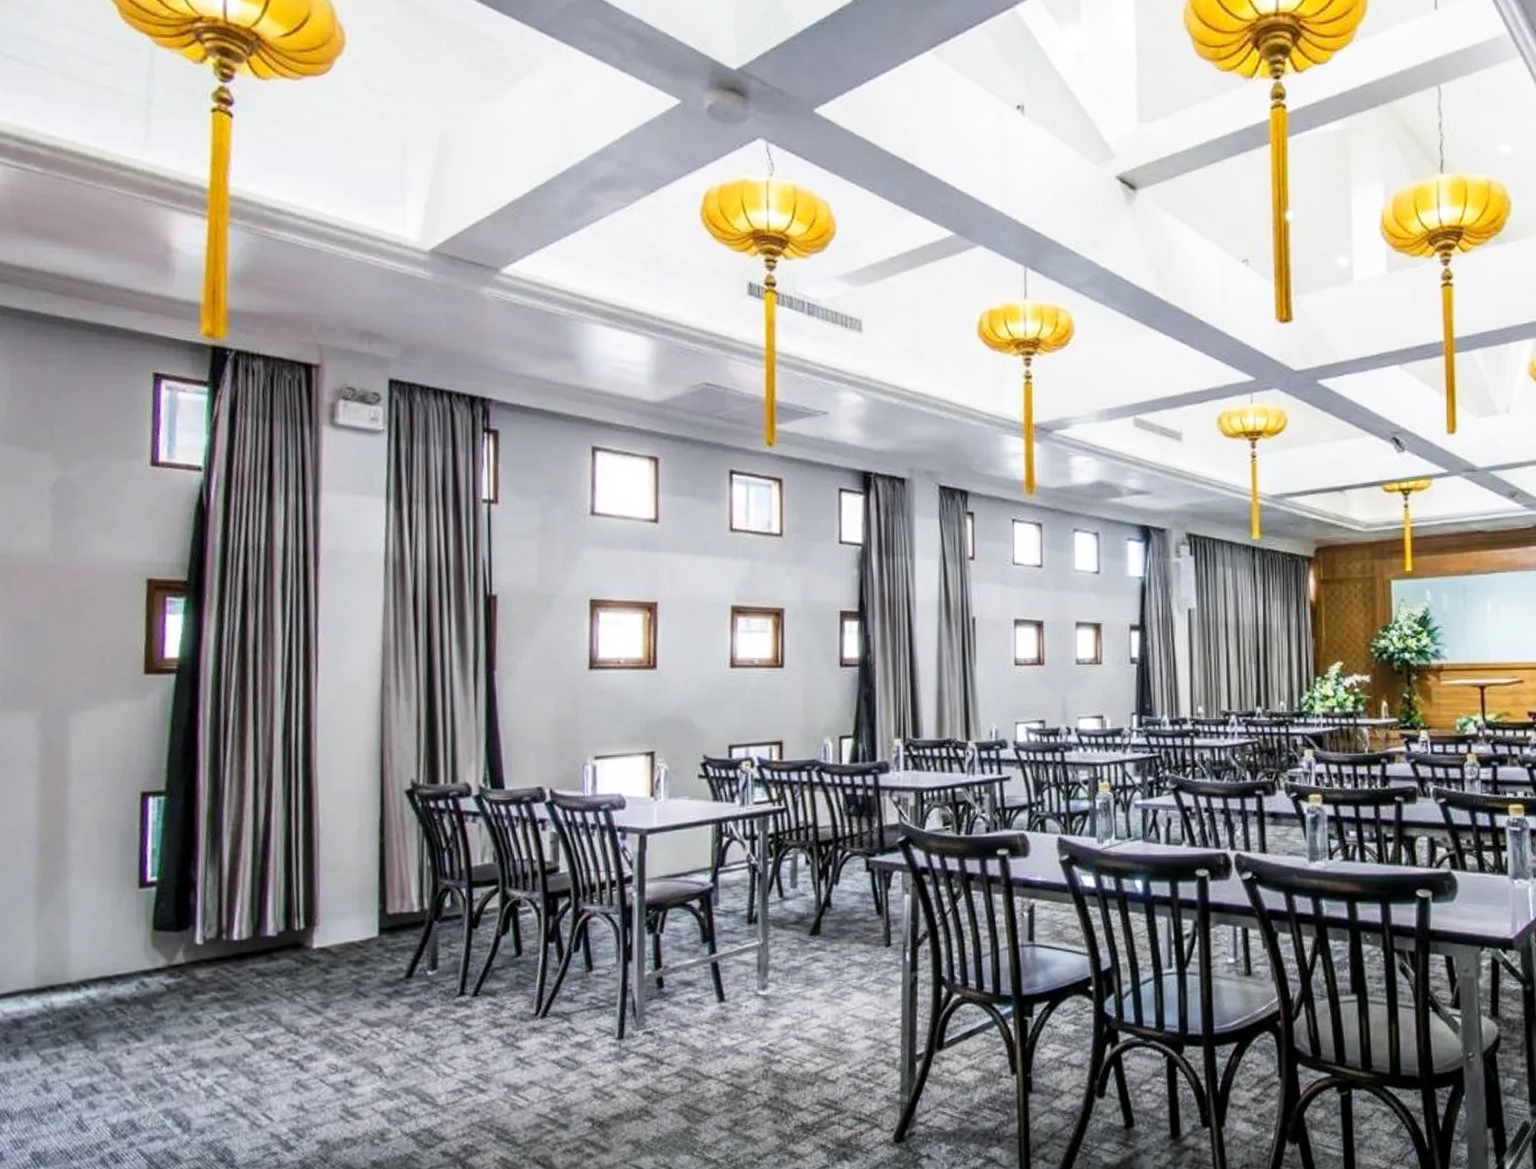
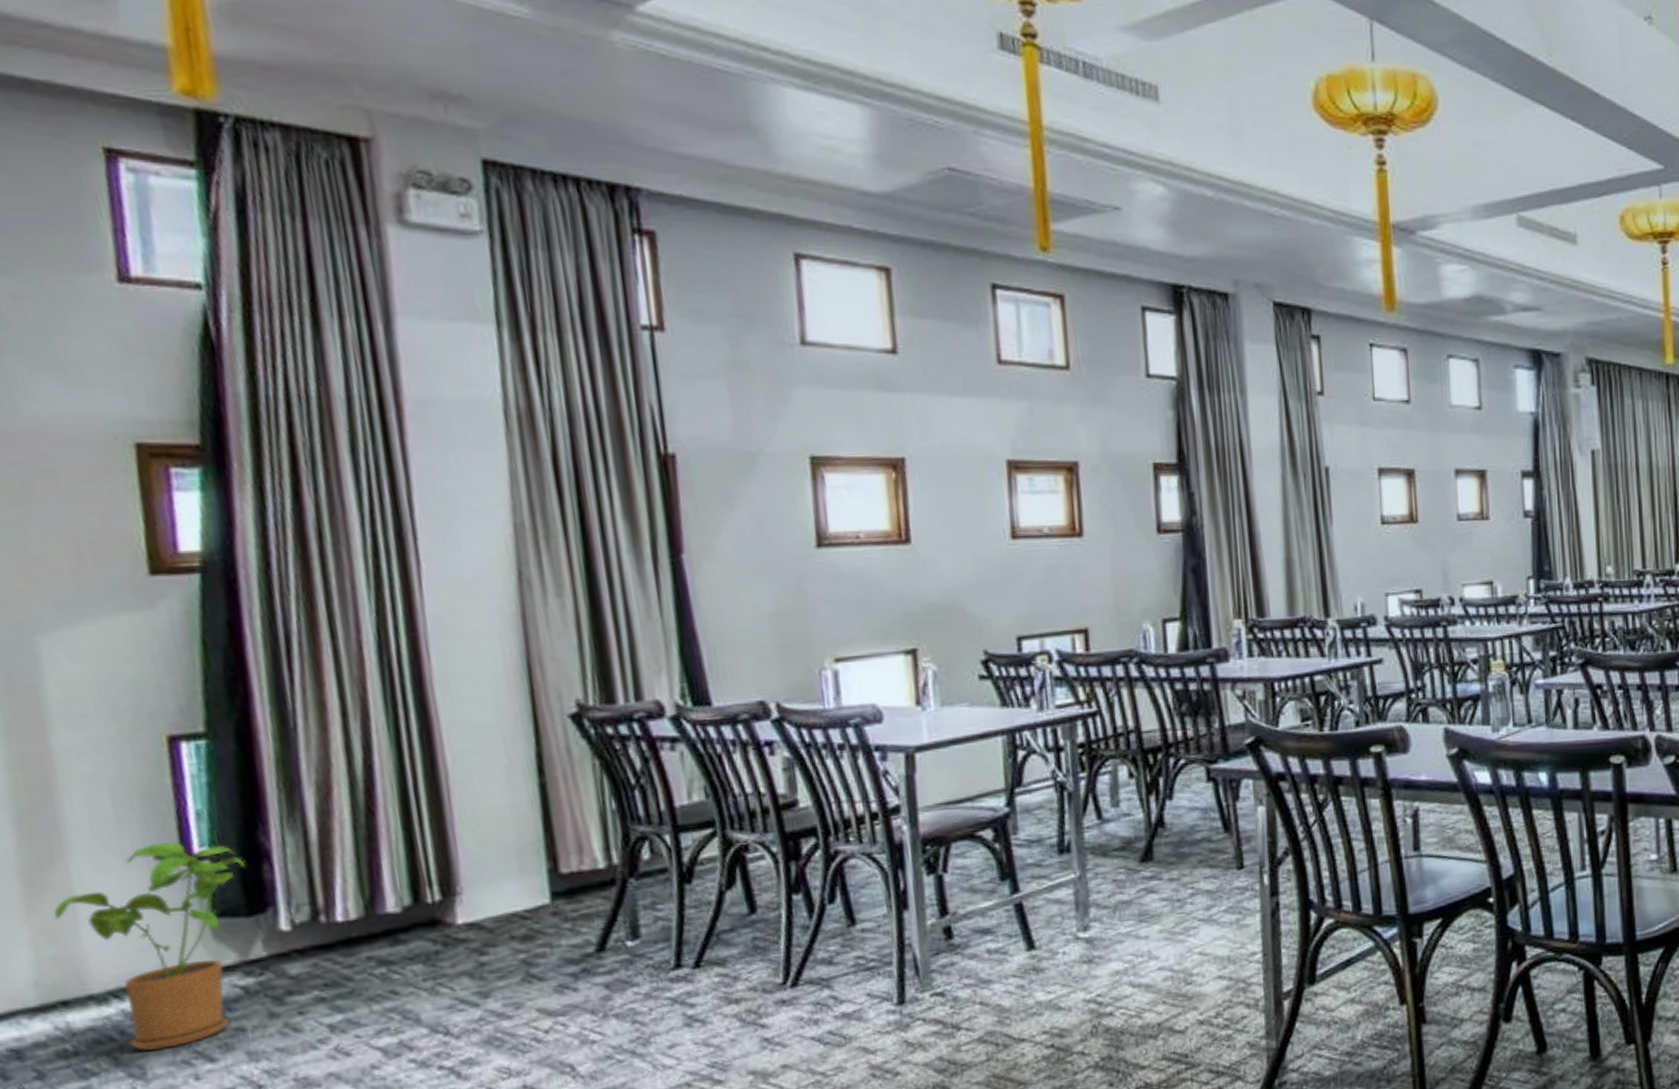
house plant: none [53,870,179,1029] -> present [53,841,245,1051]

